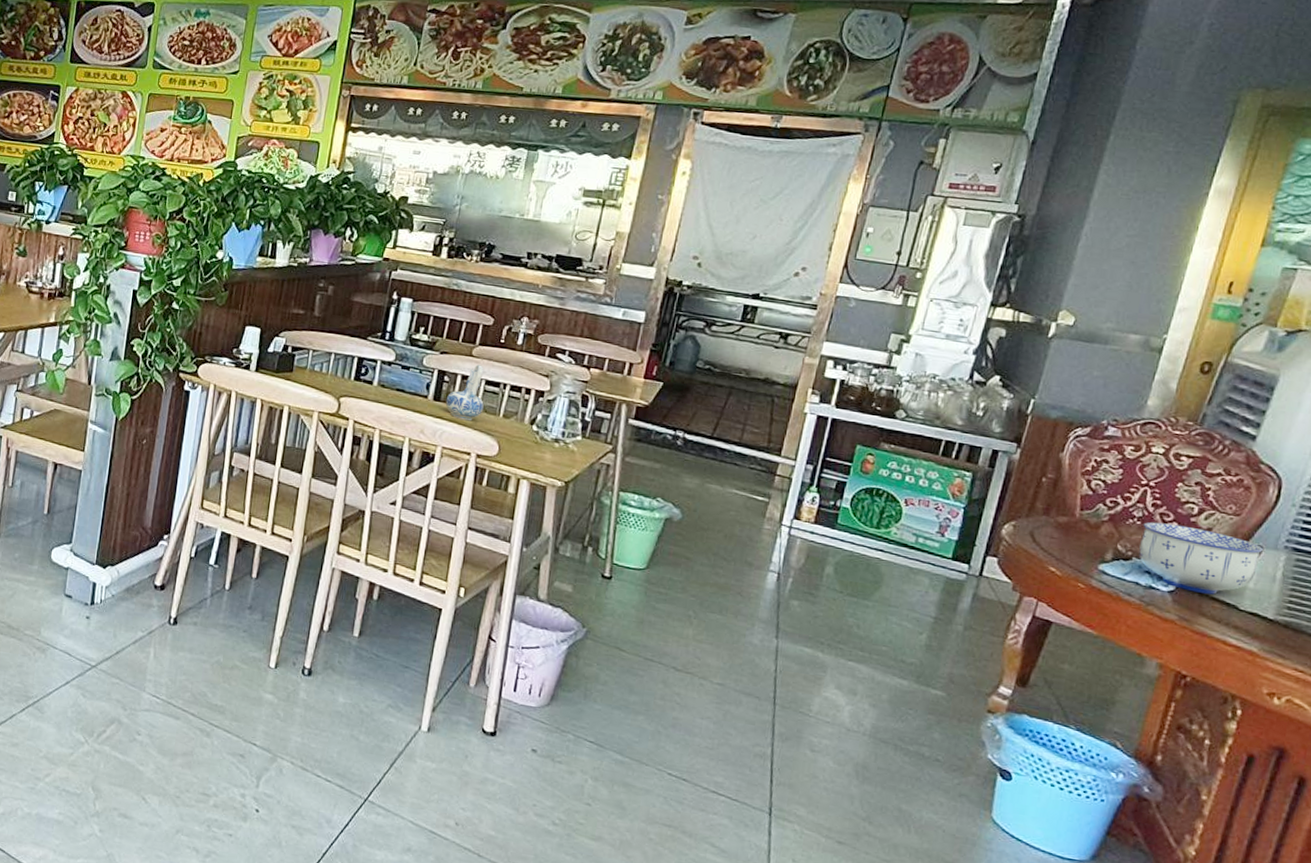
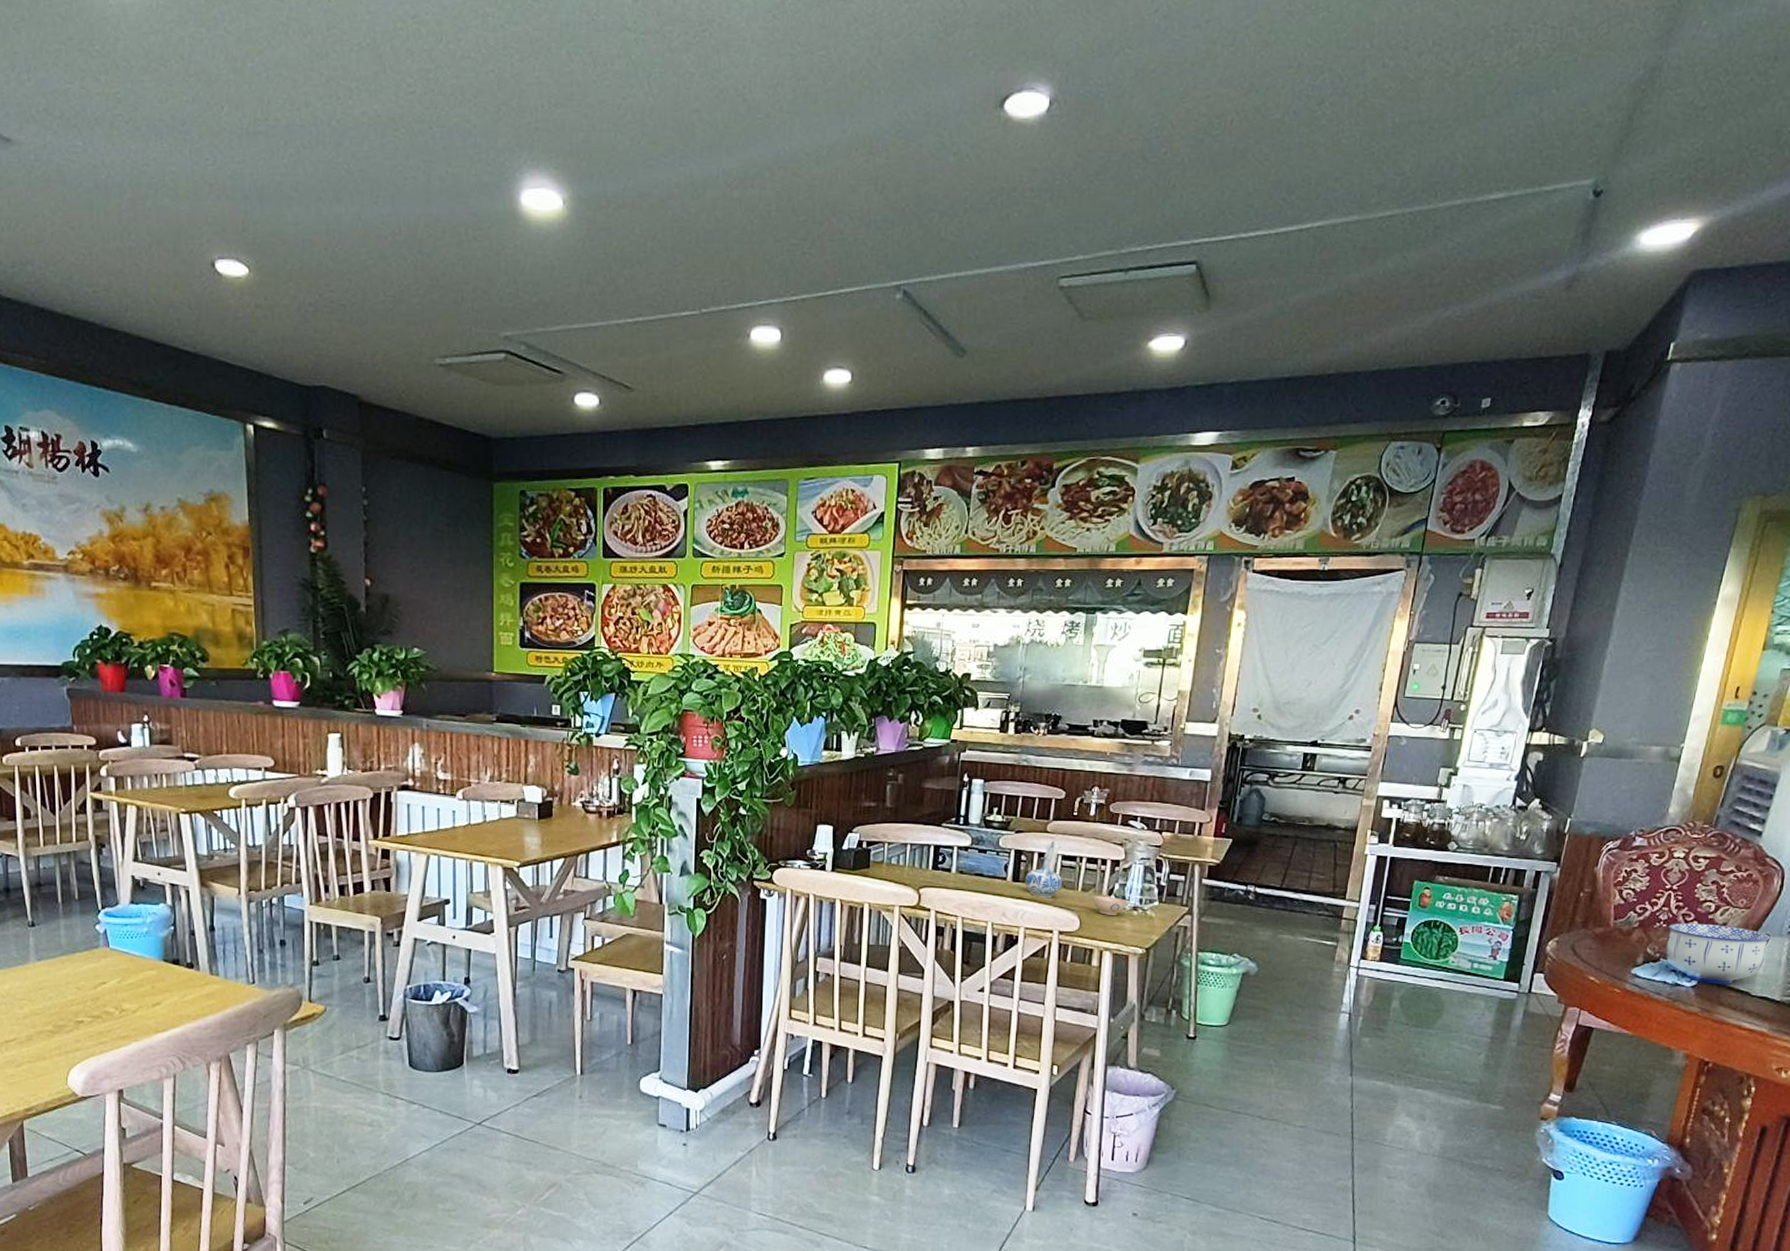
teacup: none [514,423,554,446] -> present [1094,896,1132,916]

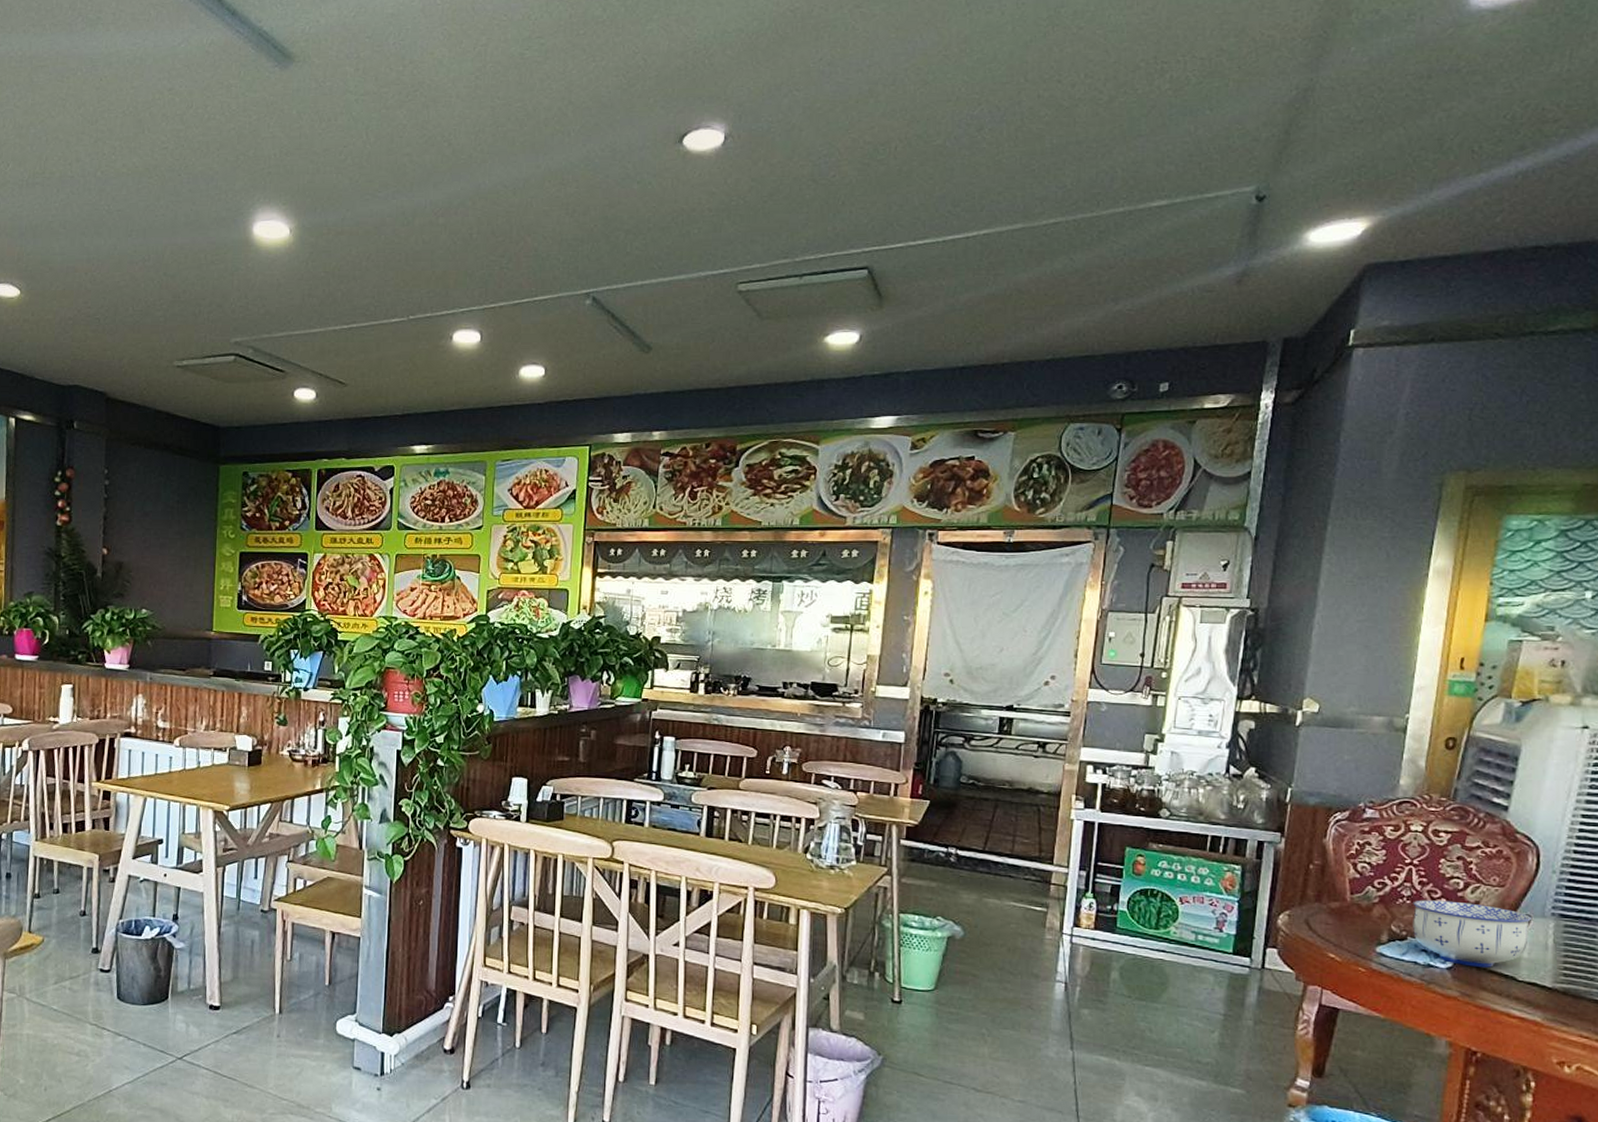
ceramic pitcher: present [1024,840,1062,899] -> none [718,798,756,855]
teacup: present [1094,896,1132,916] -> none [789,853,829,875]

